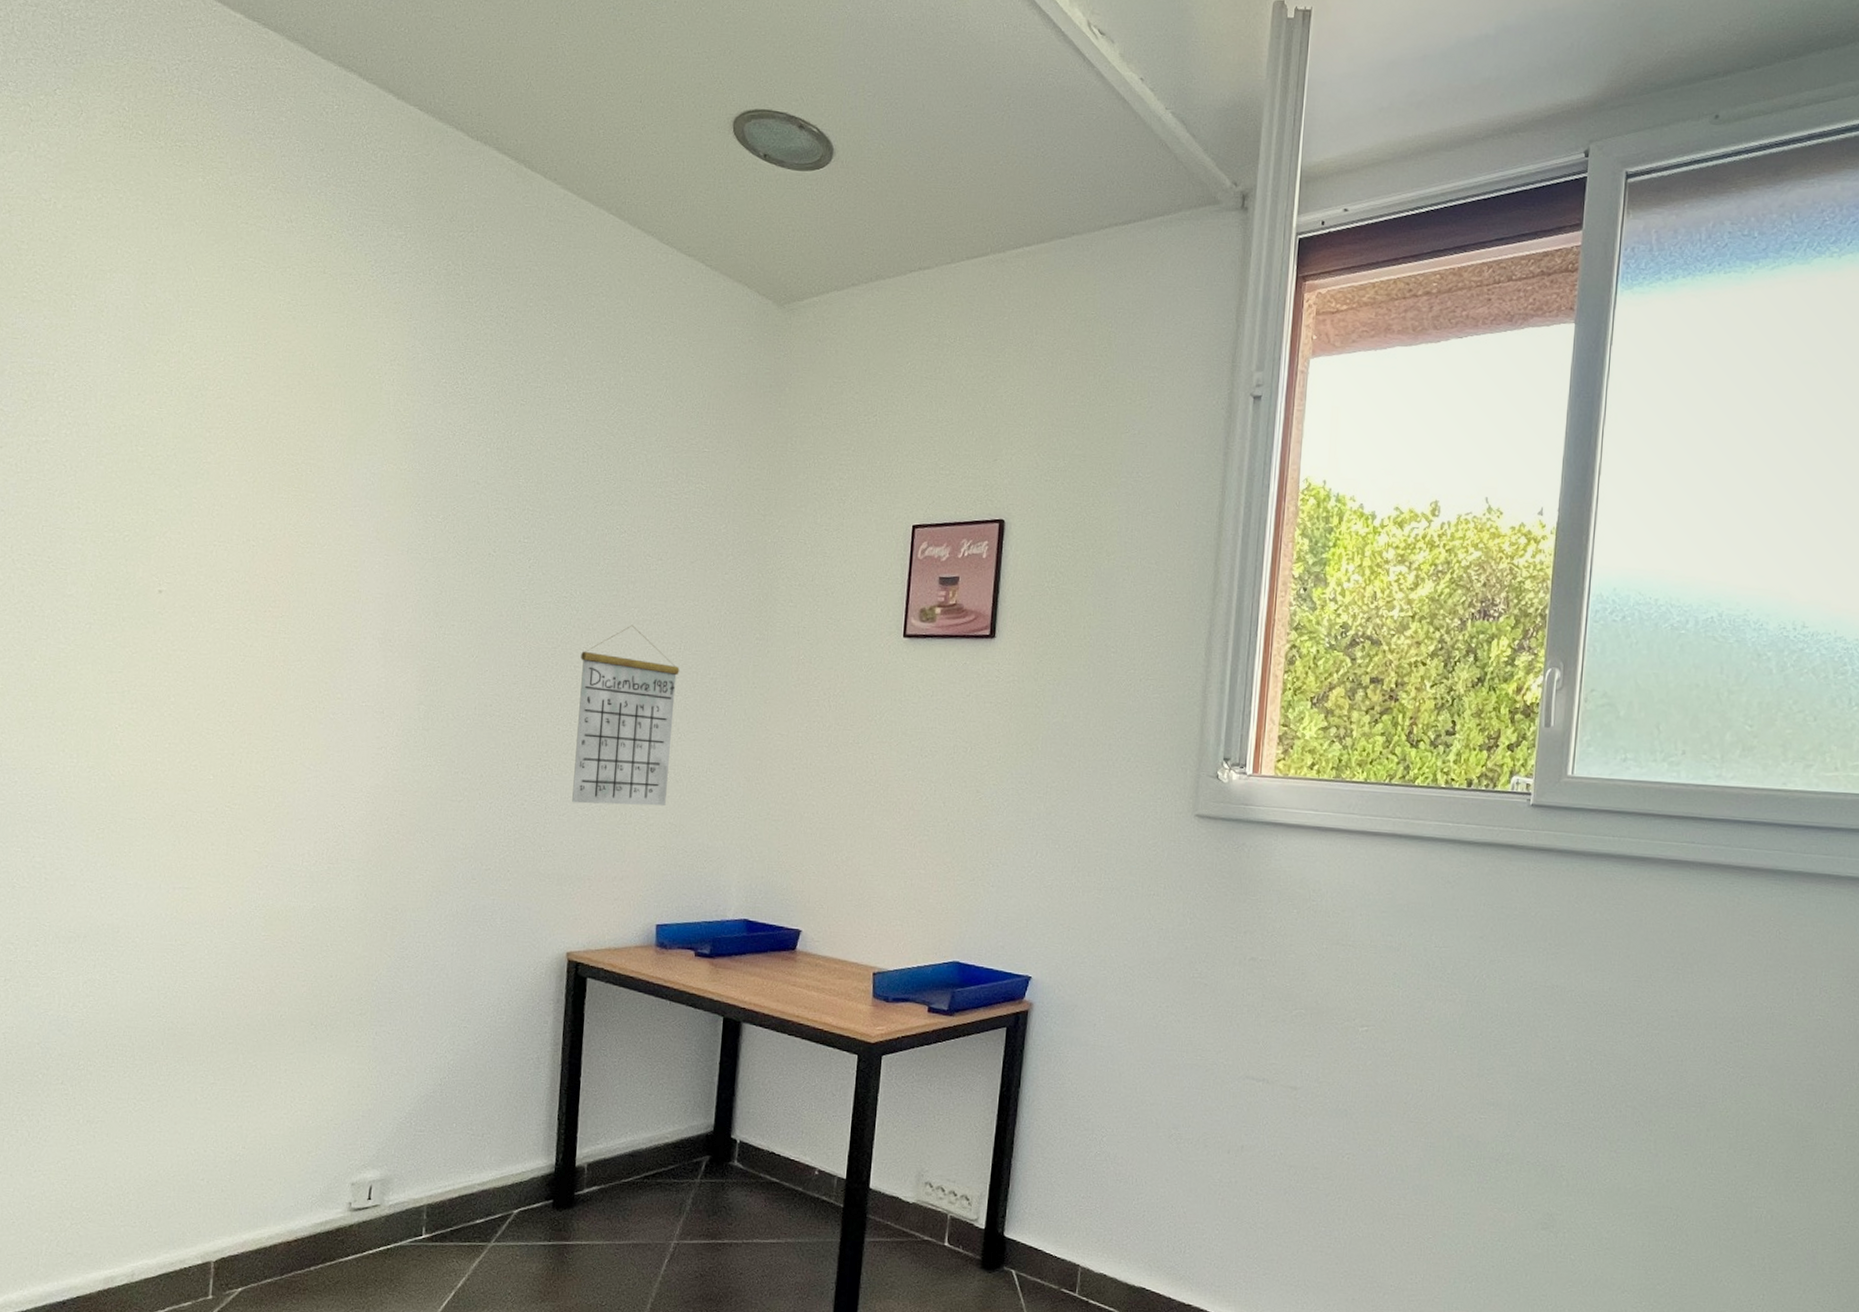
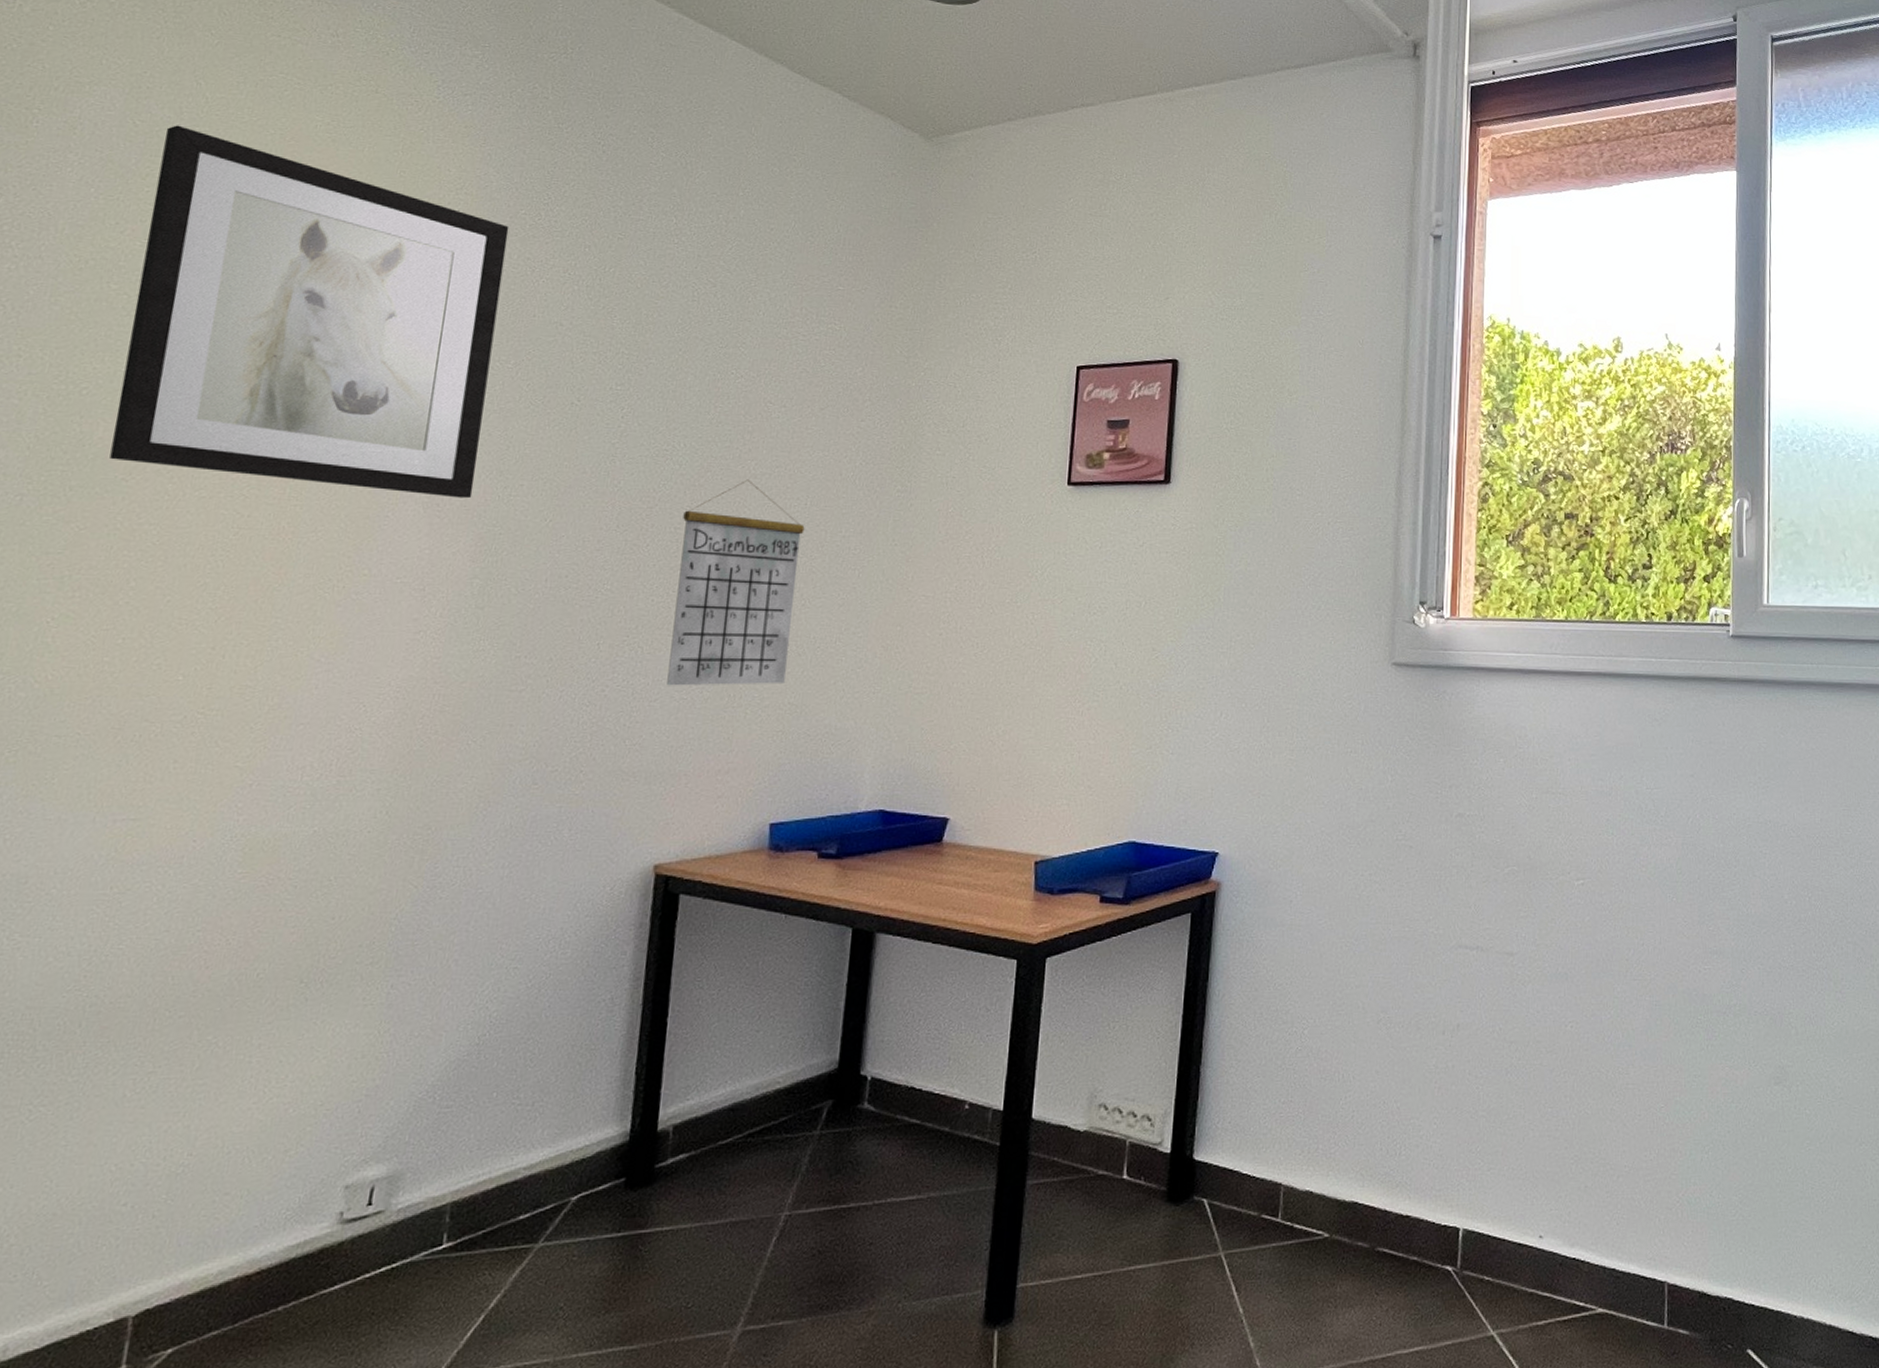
wall art: none [149,306,434,636] -> present [110,125,510,499]

